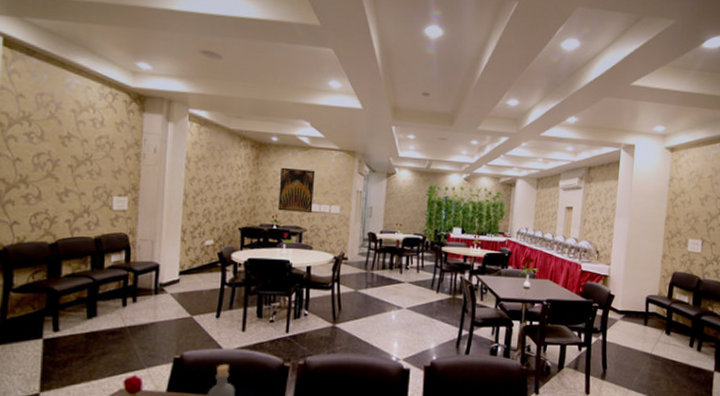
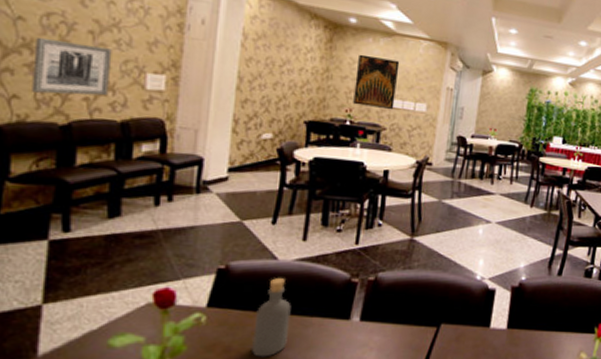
wall art: none [28,173,87,219] -> present [32,36,112,96]

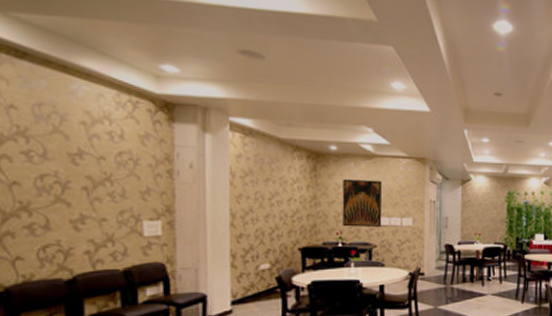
wall art: present [32,36,112,96] -> none [32,199,108,252]

